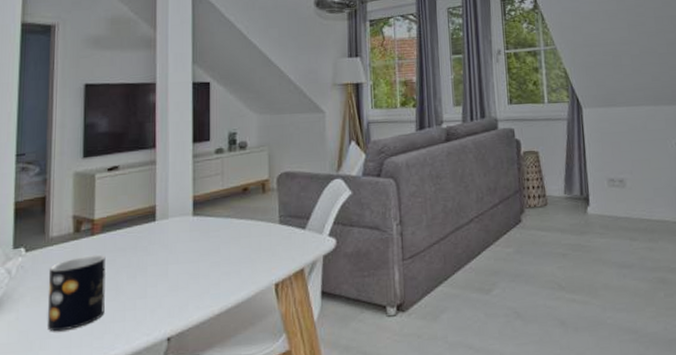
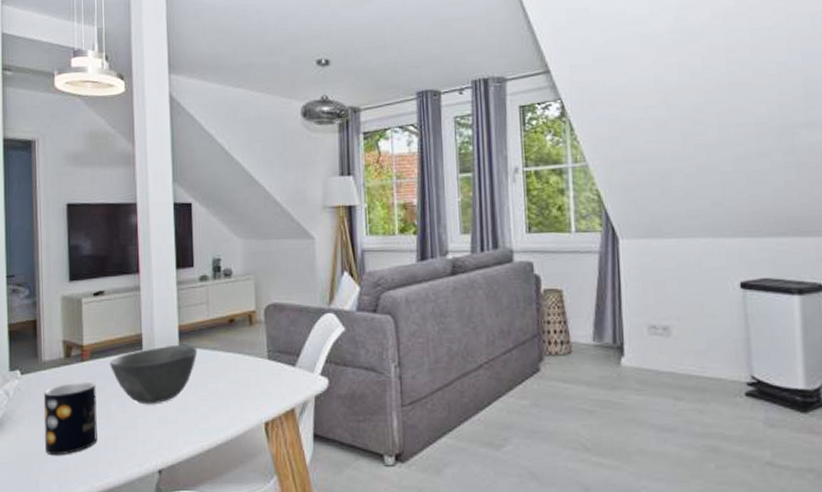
bowl: none [120,214,211,274] -> present [109,345,198,405]

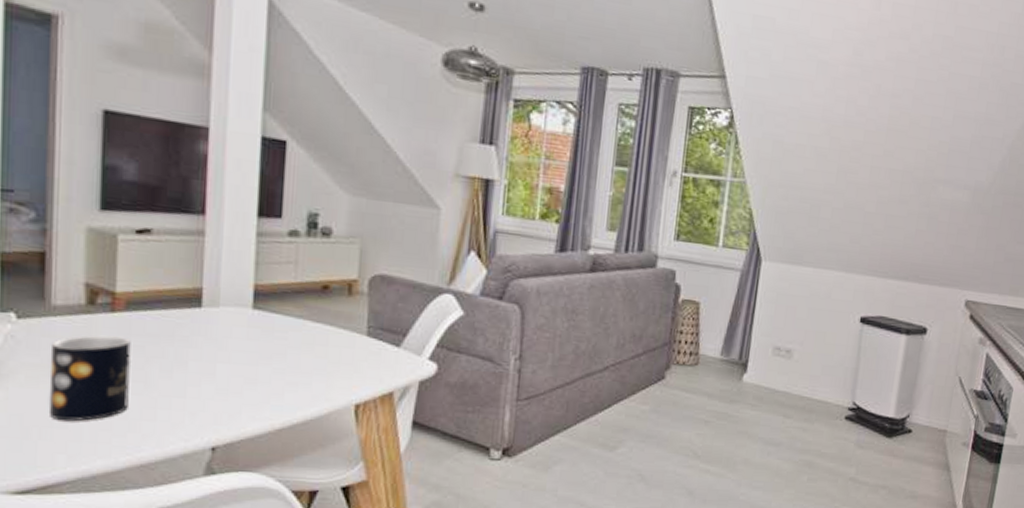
bowl: present [109,345,198,405] -> none [152,306,277,372]

